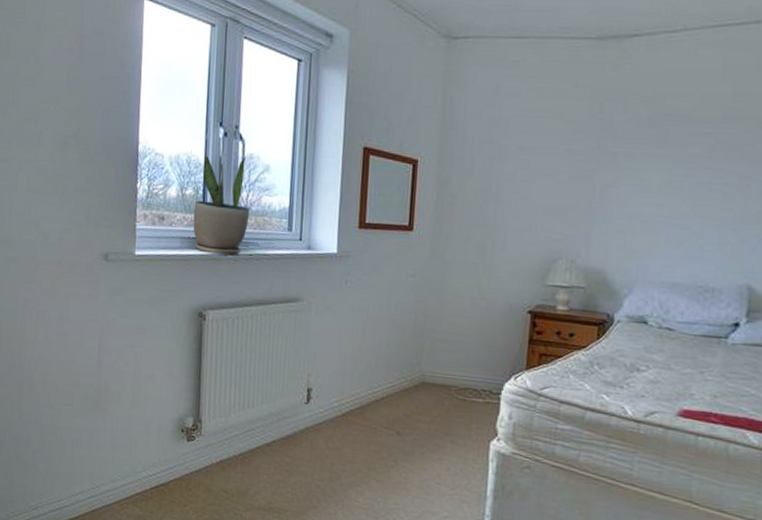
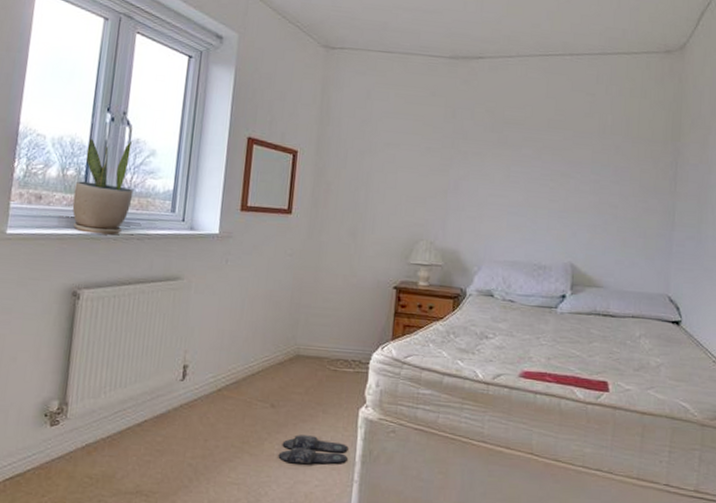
slippers: none [405,464,479,497] -> present [278,434,349,465]

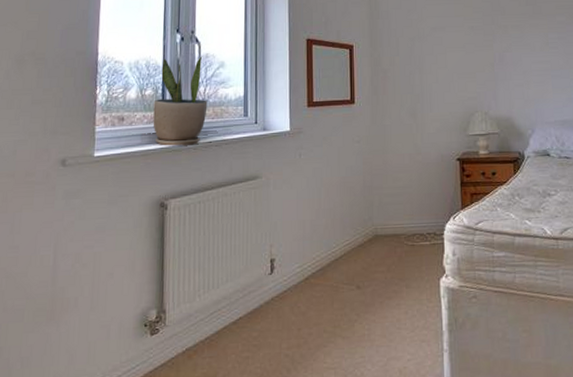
slippers: present [278,434,349,465] -> none [369,311,435,342]

